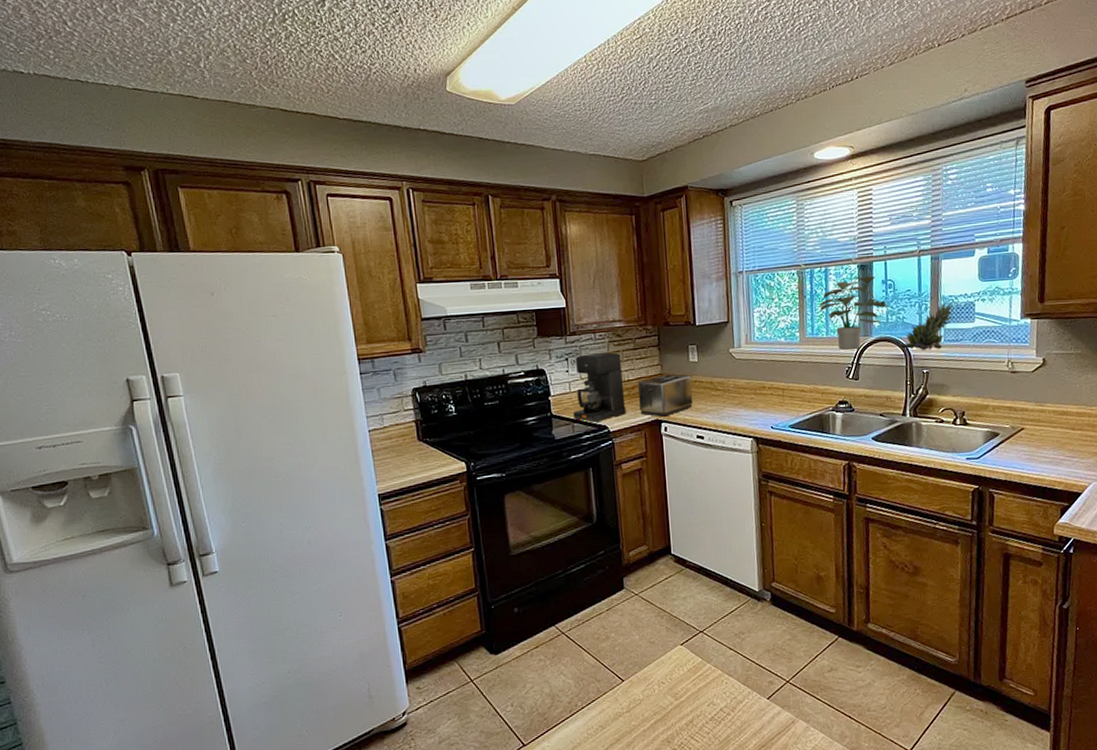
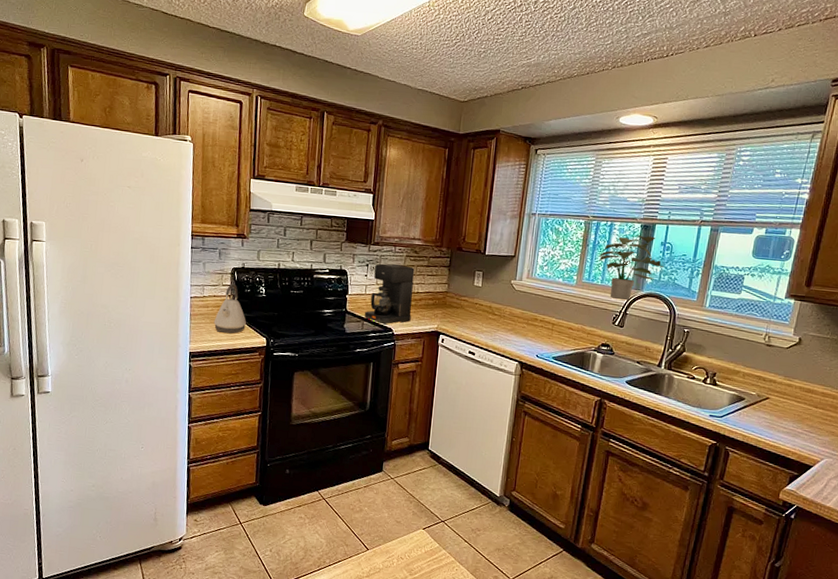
kettle: none [401,407,440,466] -> present [213,284,247,335]
toaster: present [637,374,693,417] -> none [422,293,473,330]
succulent plant: present [900,302,955,351] -> none [667,271,724,313]

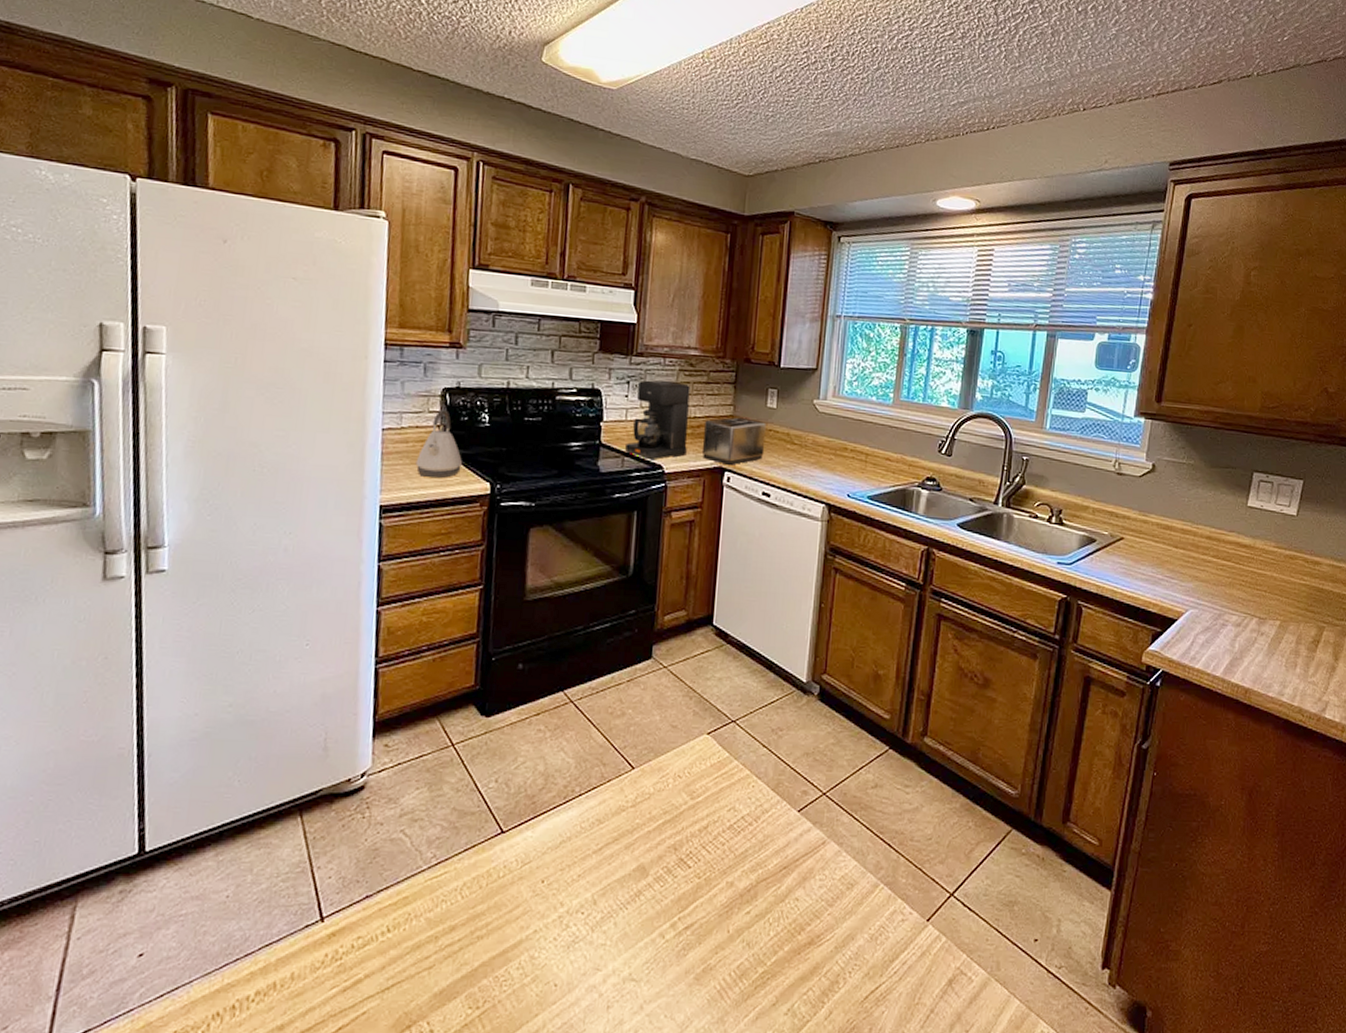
toaster: none [422,293,473,330] -> present [701,417,766,465]
potted plant: present [599,234,665,301] -> none [919,341,997,423]

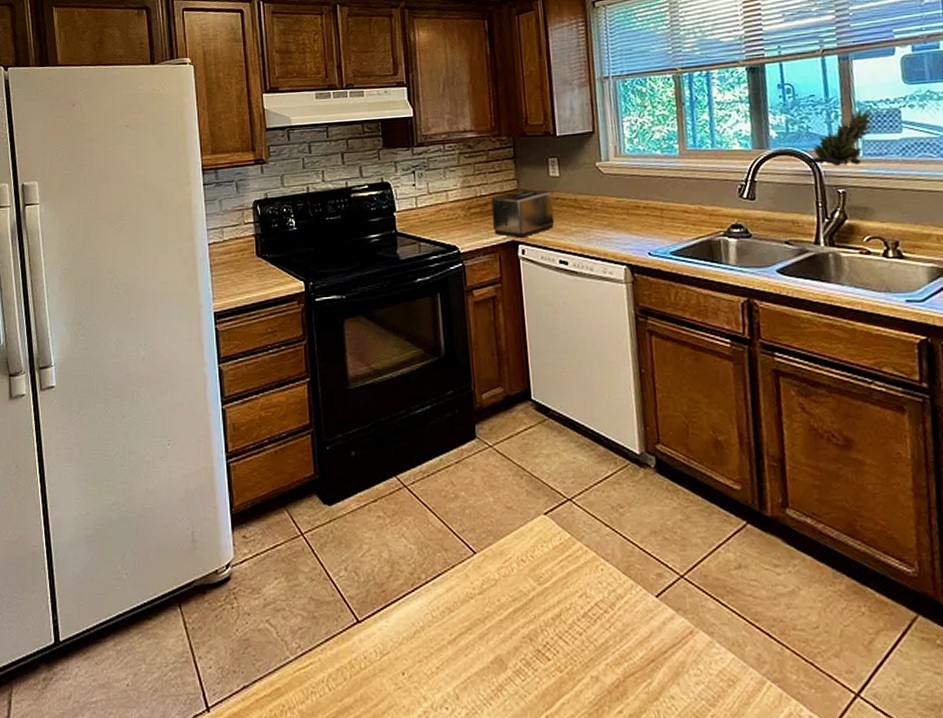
kettle: present [415,410,463,479] -> none [239,220,279,283]
coffee maker: present [625,380,690,460] -> none [420,165,478,242]
succulent plant: none [1001,385,1065,436] -> present [805,109,874,167]

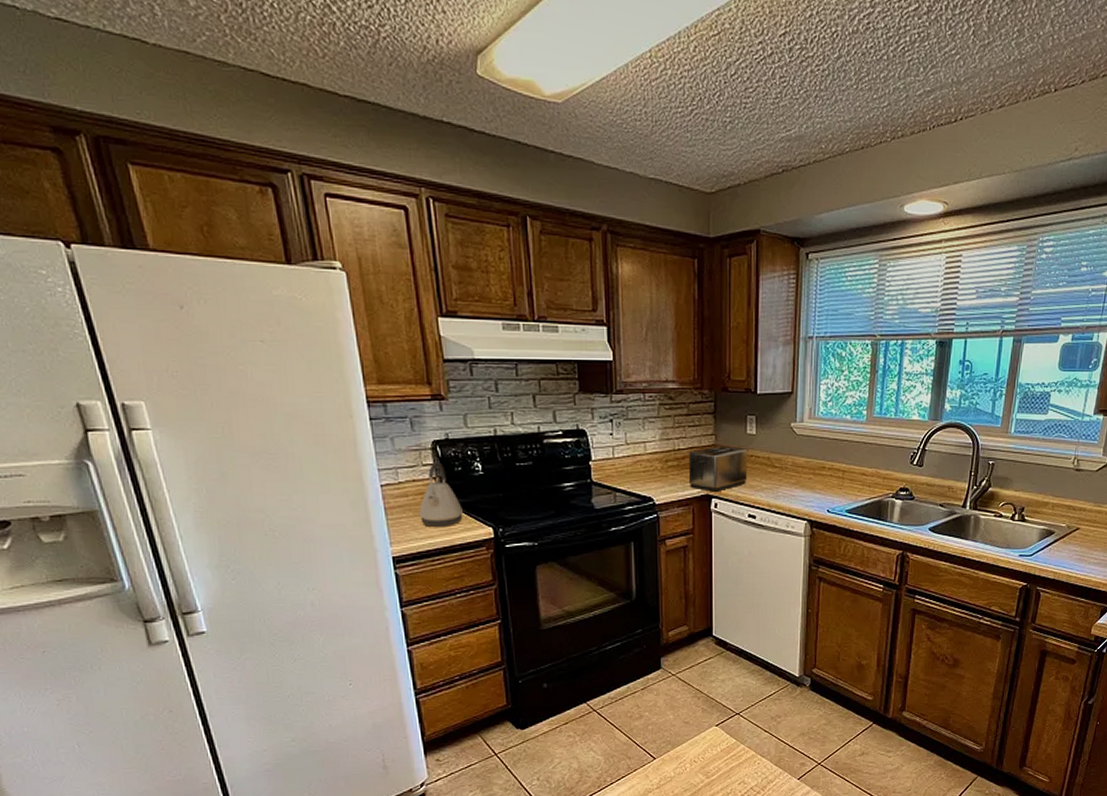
kettle: none [239,220,279,283] -> present [418,462,464,528]
succulent plant: present [805,109,874,167] -> none [969,390,1030,441]

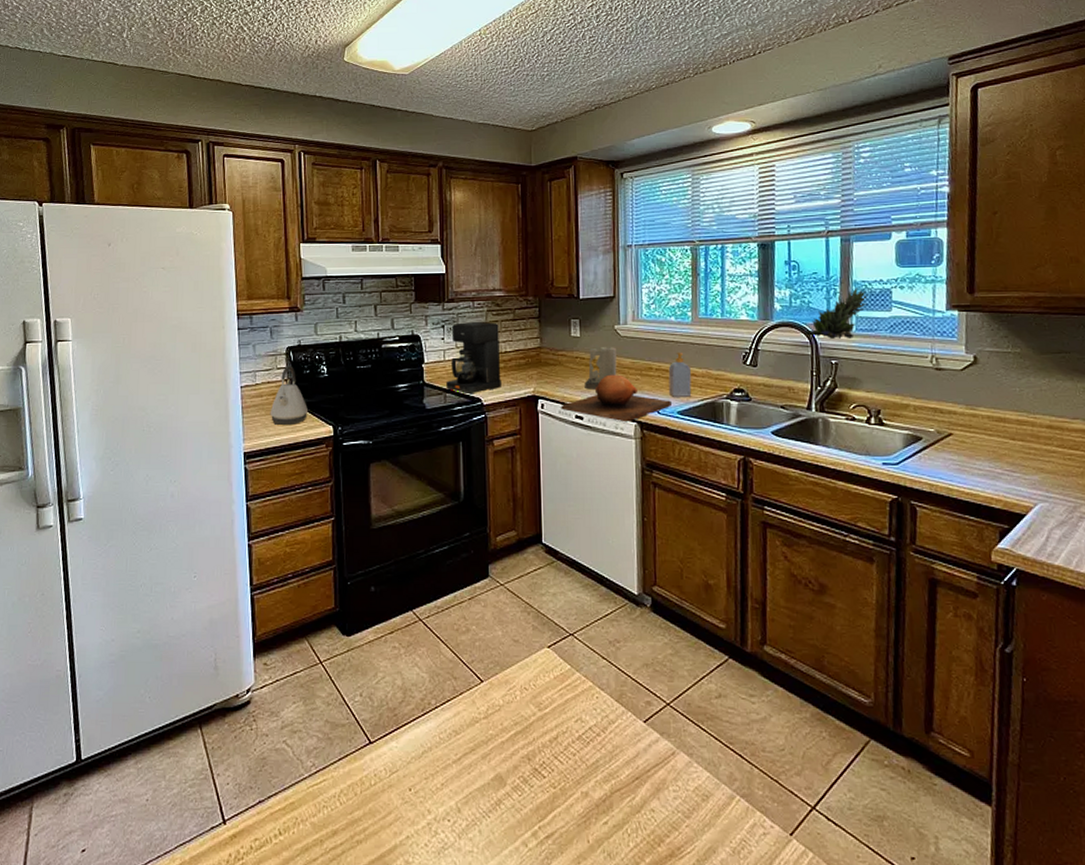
coffee maker: none [616,415,674,493] -> present [446,321,502,393]
toaster: present [688,446,748,492] -> none [514,348,573,393]
chopping board: none [734,473,841,521] -> present [561,374,671,422]
paper towel roll: none [758,445,791,489] -> present [584,347,617,390]
soap bottle: none [840,451,862,496] -> present [668,352,692,397]
succulent plant: none [969,390,1030,441] -> present [804,288,868,340]

